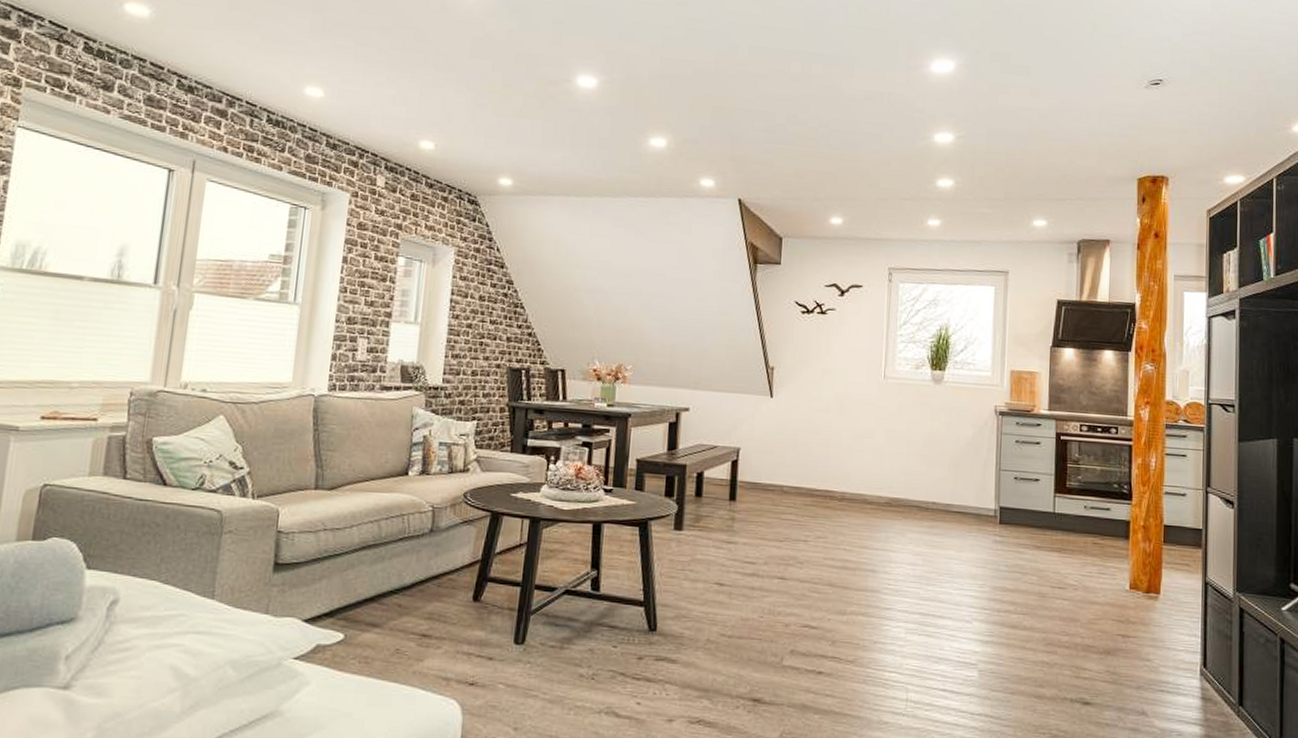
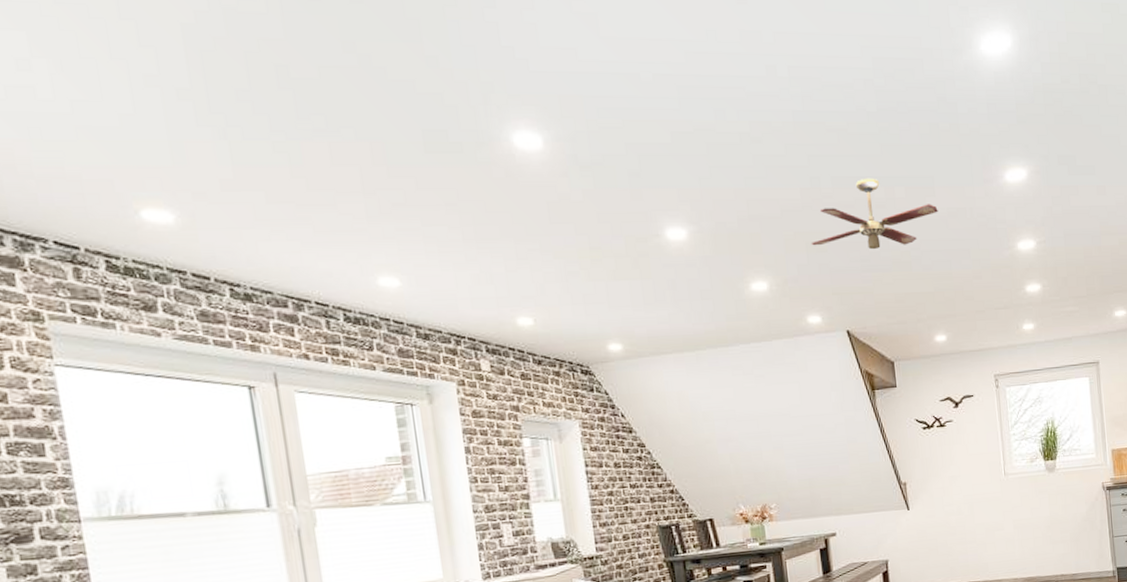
ceiling fan: none [717,51,854,122] -> present [811,178,938,250]

